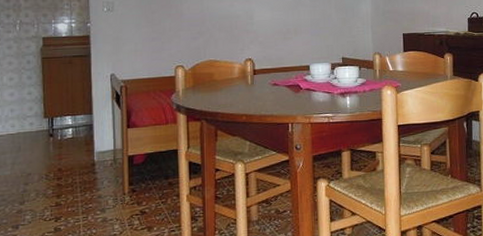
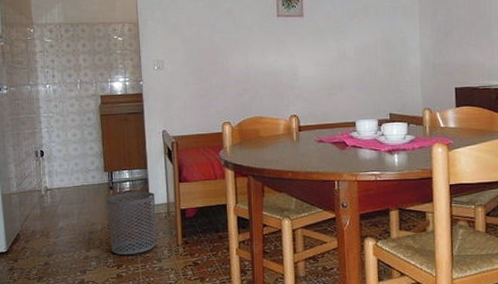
waste bin: none [44,138,101,207] -> present [106,191,156,256]

